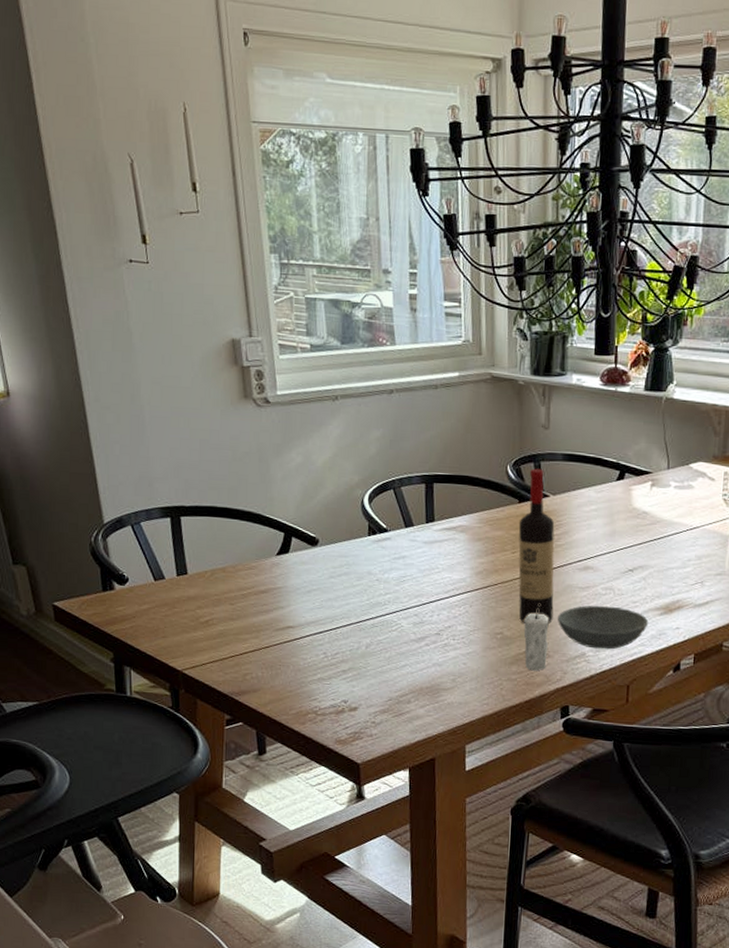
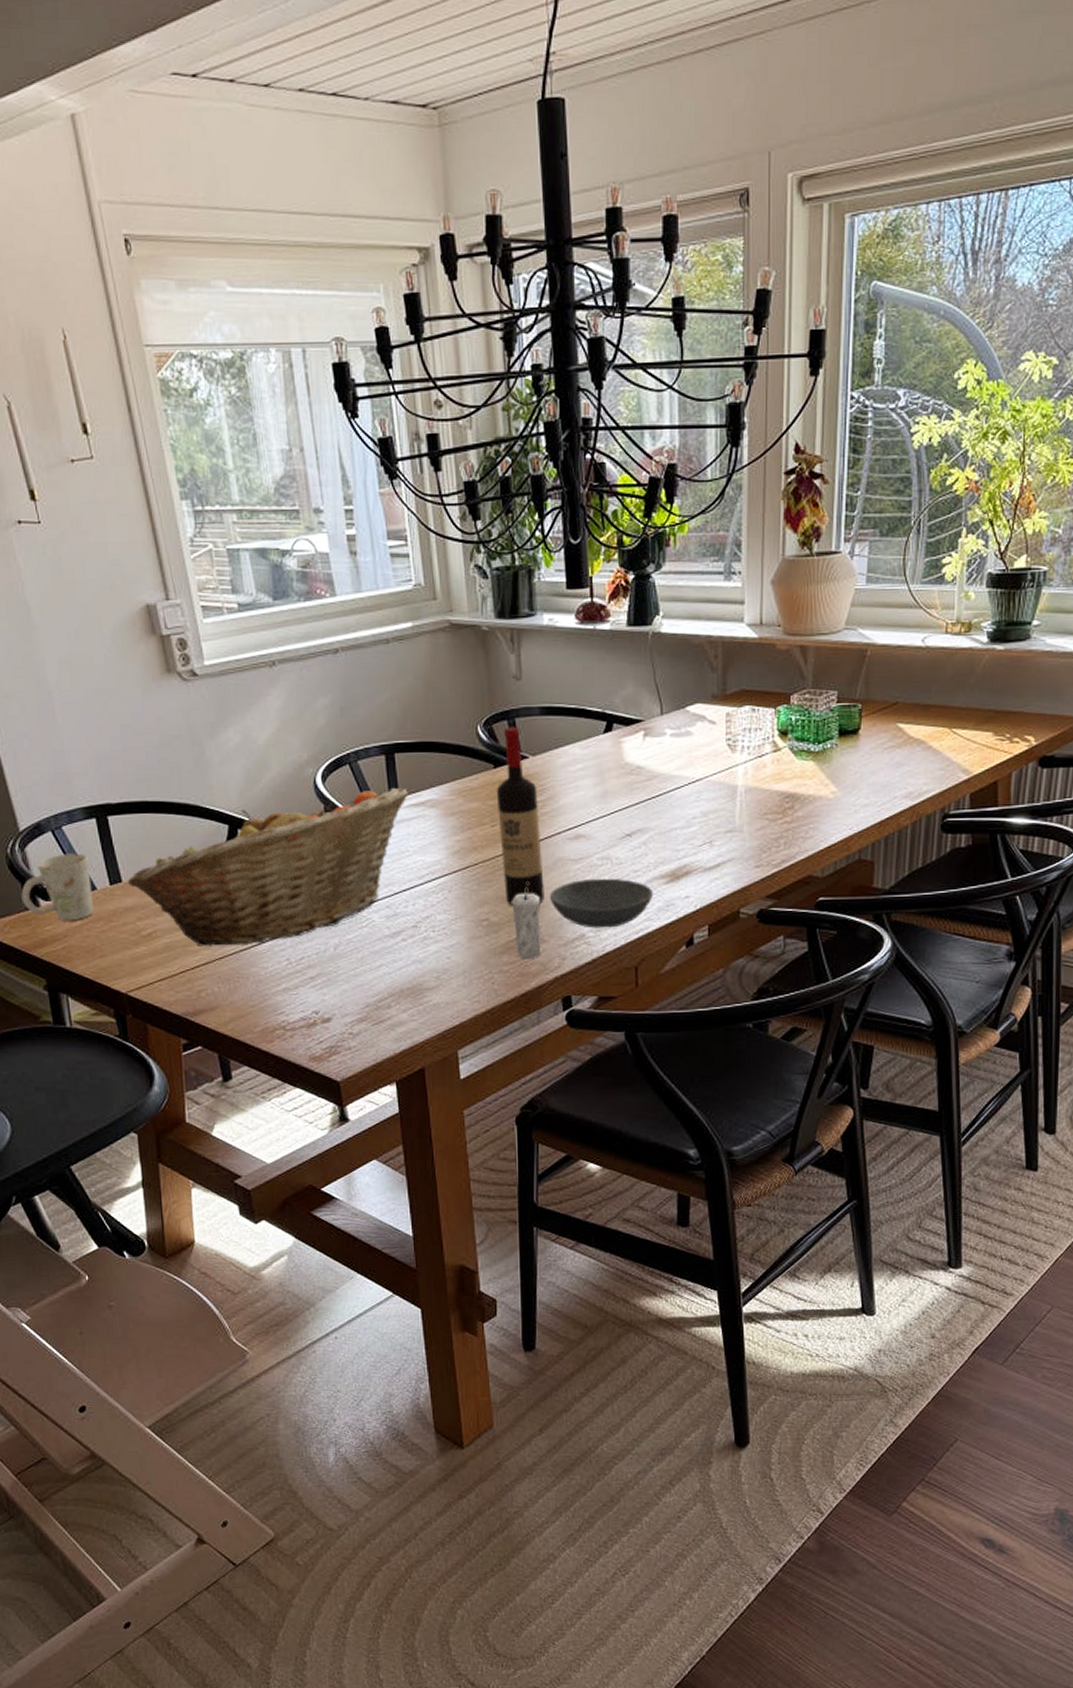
mug: none [99,546,161,604] -> present [21,853,94,921]
fruit basket: none [193,512,442,638] -> present [128,787,408,946]

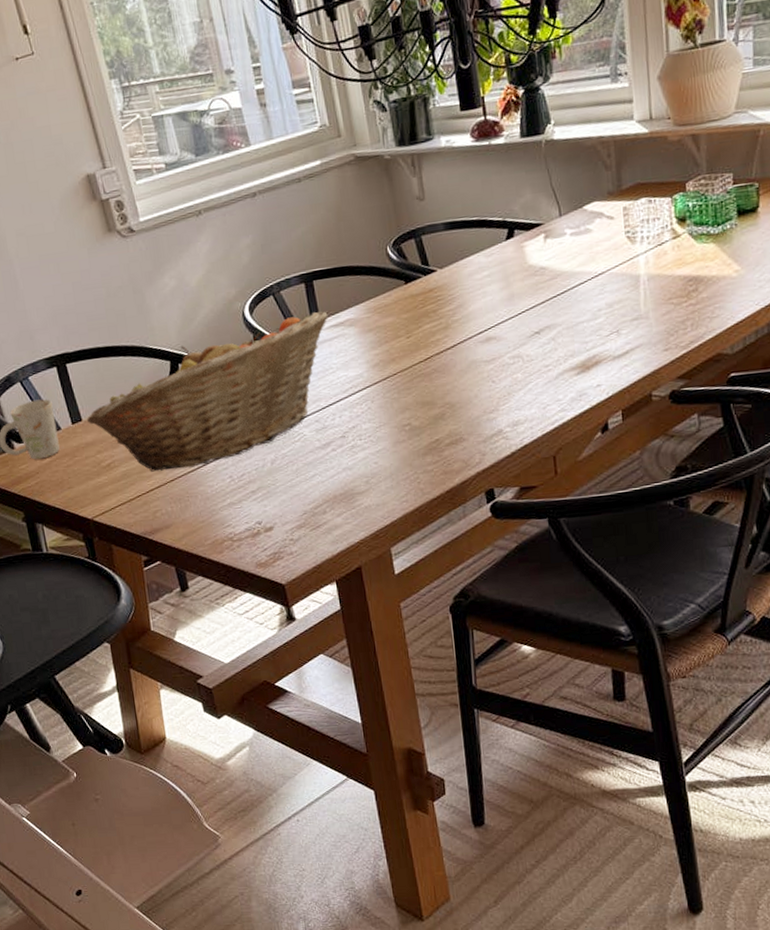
wine bottle: present [496,726,545,906] -> none [408,243,462,410]
candle: present [512,884,542,960] -> none [431,388,463,459]
bowl: present [549,878,654,928] -> none [465,374,566,424]

